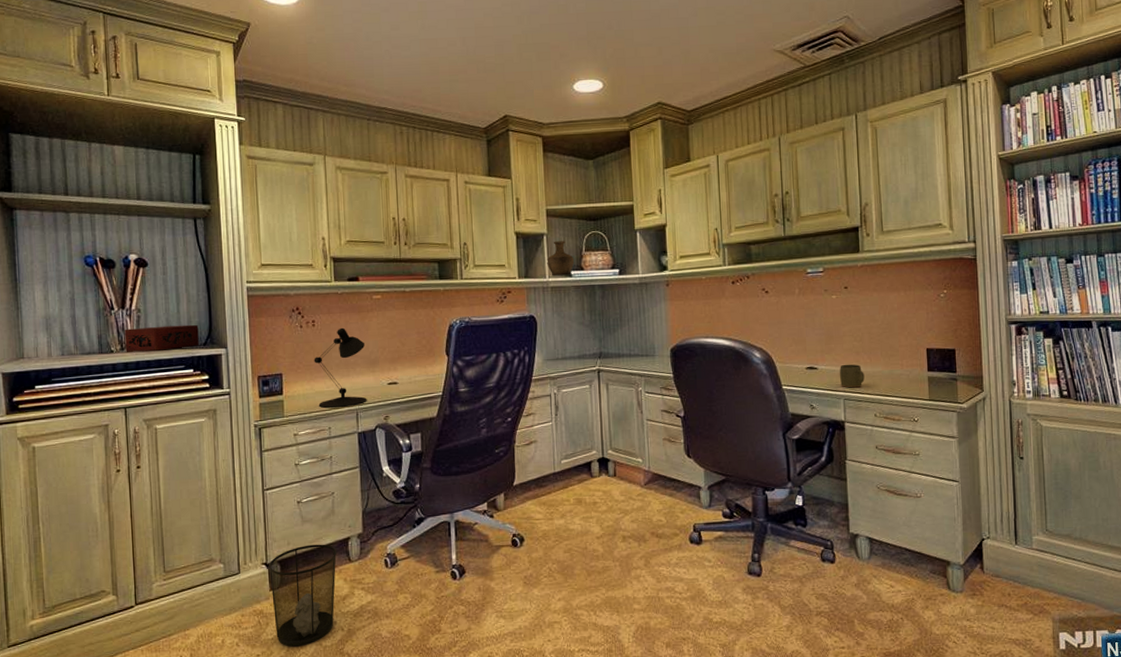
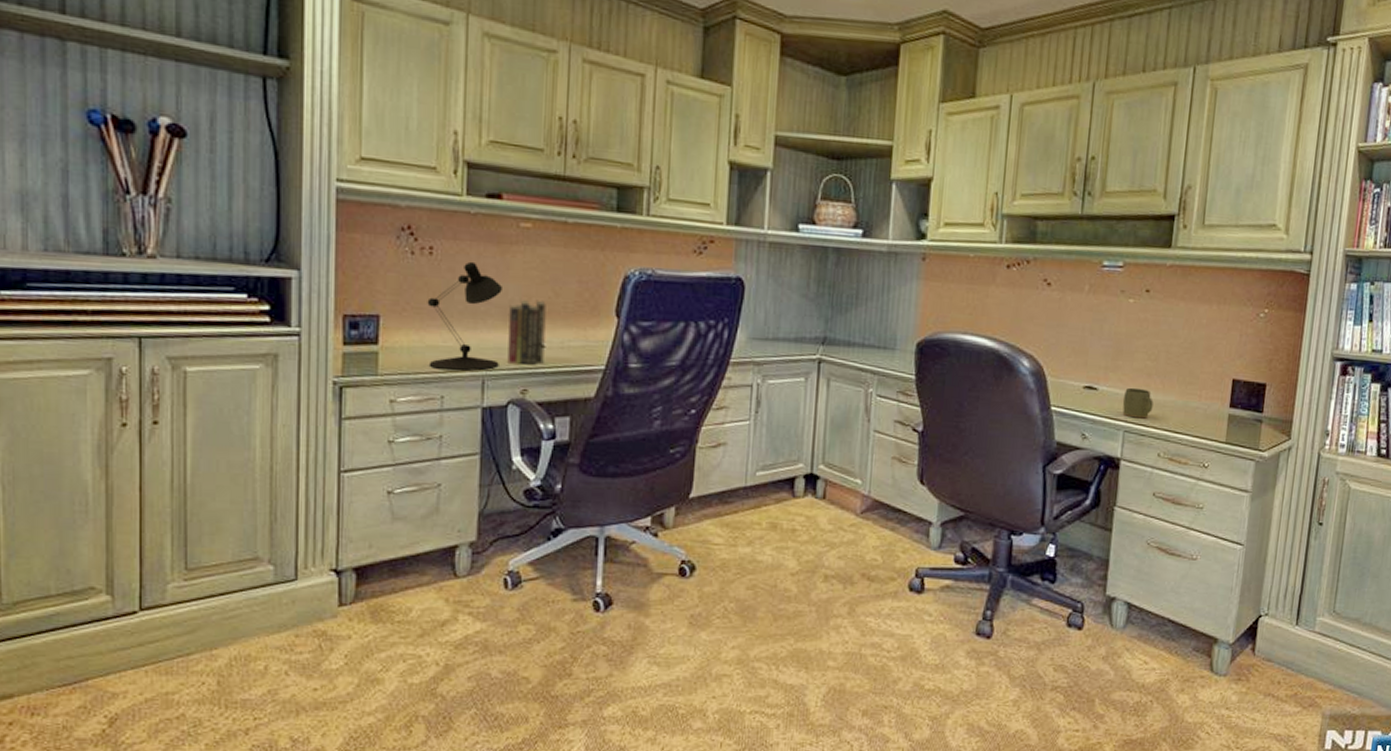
decorative box: present [124,324,199,352] -> none [145,224,259,263]
waste bin: present [268,544,338,647] -> none [338,550,439,682]
books: none [370,349,398,399] -> present [507,300,546,365]
vase: present [547,241,575,276] -> none [767,180,806,230]

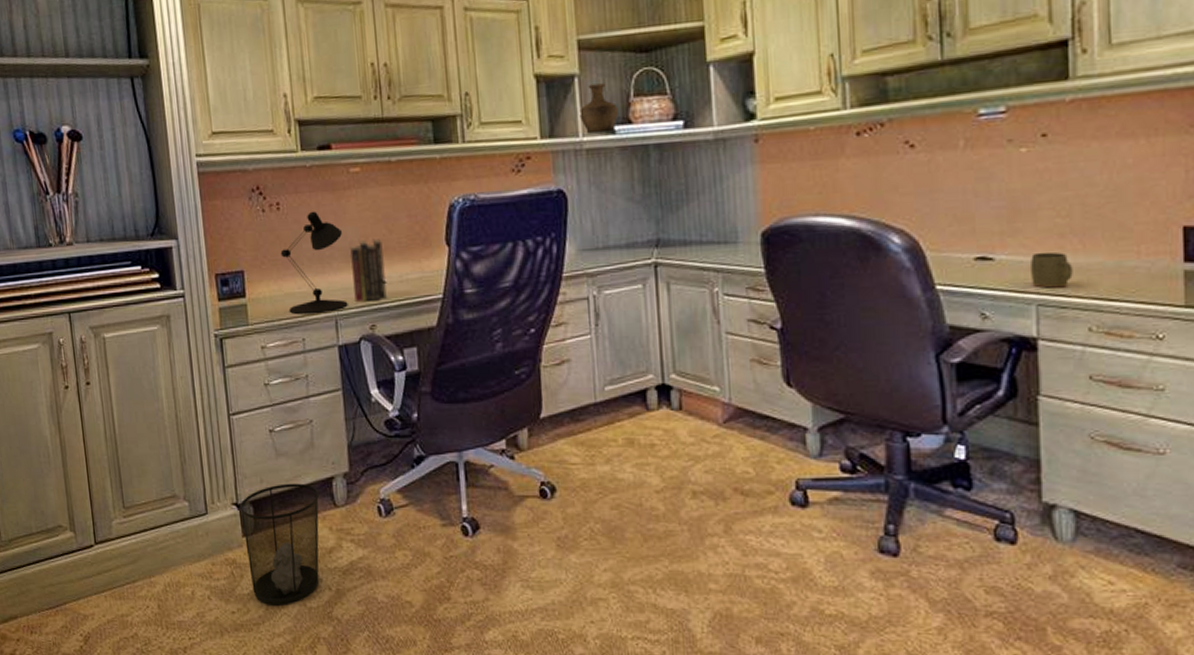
waste bin: none [338,550,439,682] -> present [239,483,320,606]
vase: none [767,180,806,230] -> present [579,83,619,134]

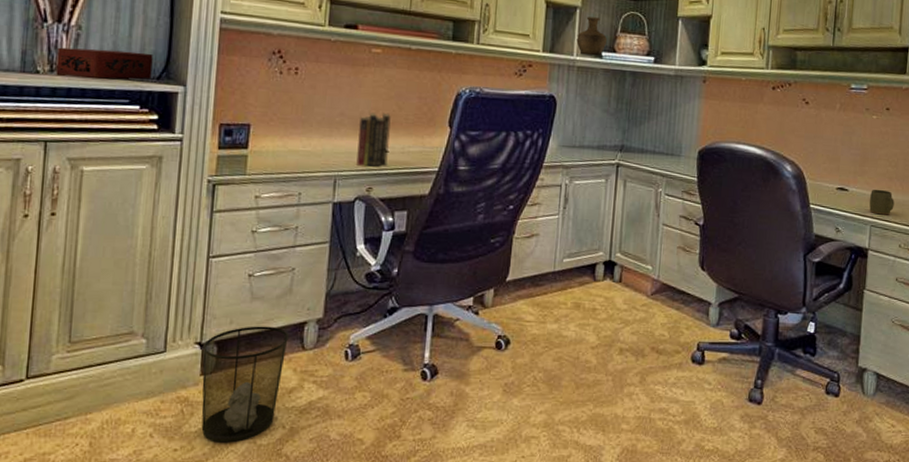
decorative box: none [62,210,146,246] -> present [56,47,153,80]
desk lamp: present [280,211,348,315] -> none [289,80,356,172]

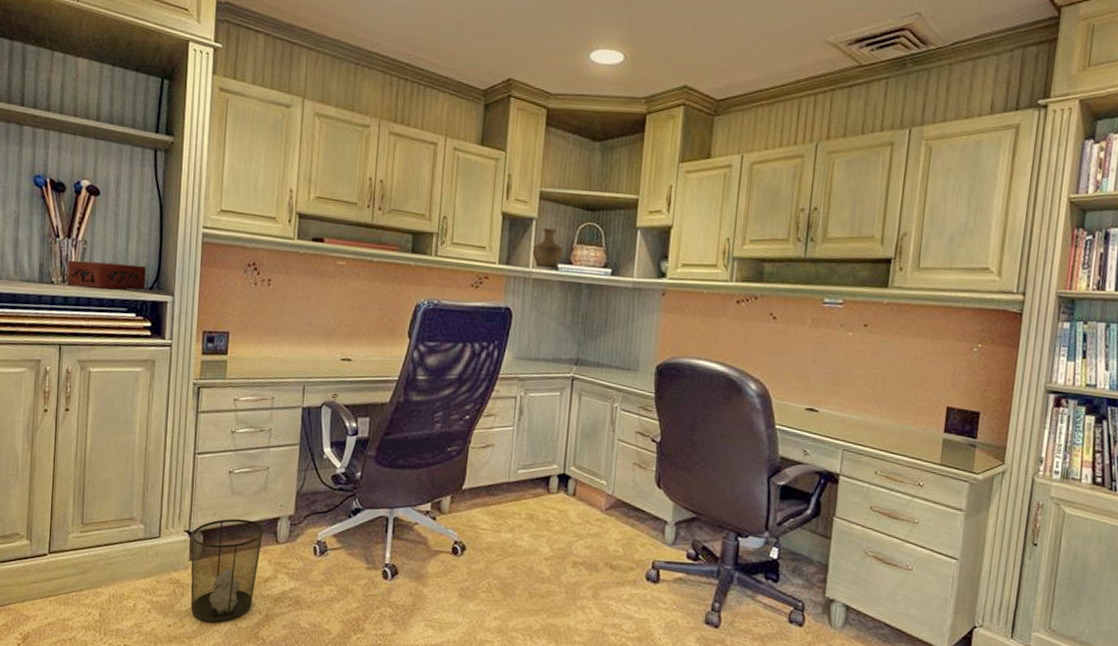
books: present [356,112,391,167] -> none [323,322,354,375]
mug: present [869,189,895,215] -> none [841,410,871,439]

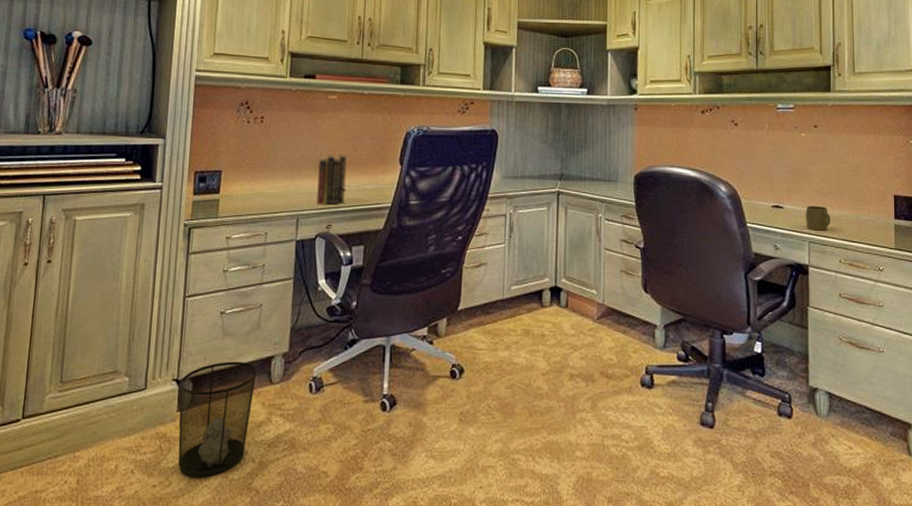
decorative box: present [67,260,146,290] -> none [54,109,138,136]
books: none [323,322,354,375] -> present [316,154,347,206]
vase: present [532,228,564,269] -> none [514,55,543,91]
mug: none [841,410,871,439] -> present [805,205,831,231]

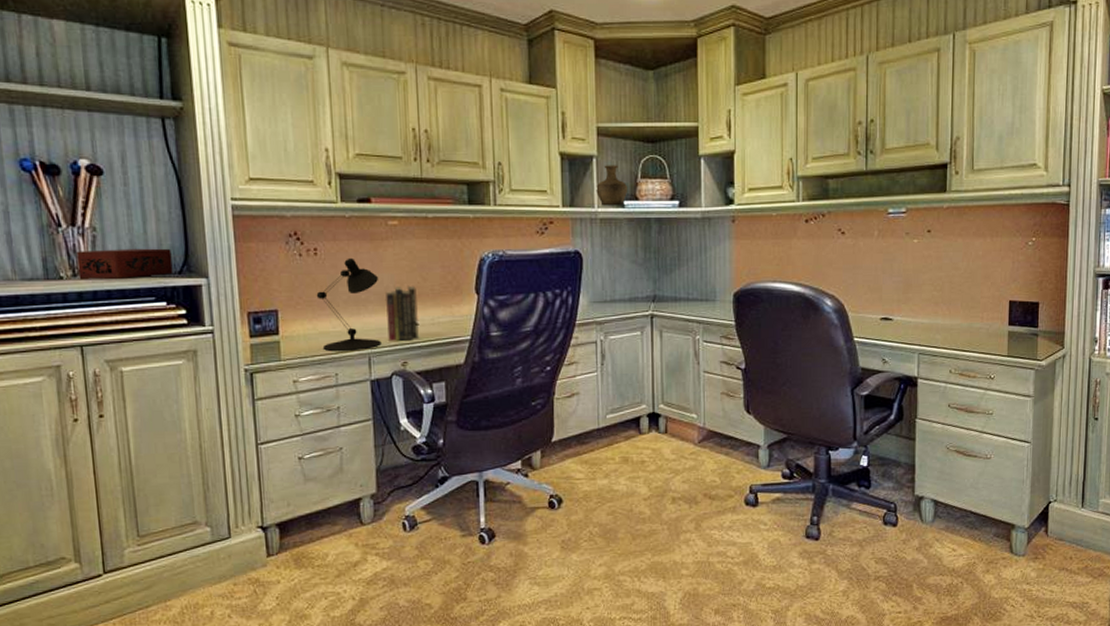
decorative box: none [54,109,138,136] -> present [76,248,173,279]
waste bin: present [178,361,258,478] -> none [264,505,347,618]
desk lamp: none [257,126,315,212] -> present [316,257,381,352]
vase: none [514,55,543,91] -> present [596,165,628,206]
mug: present [805,205,831,231] -> none [915,315,942,342]

